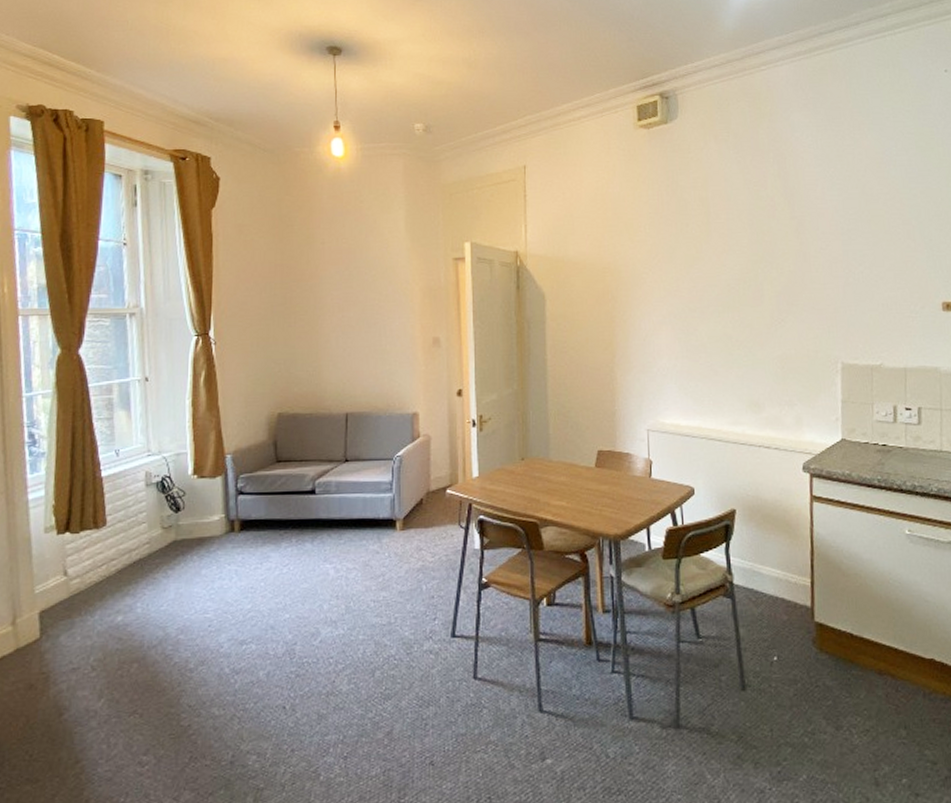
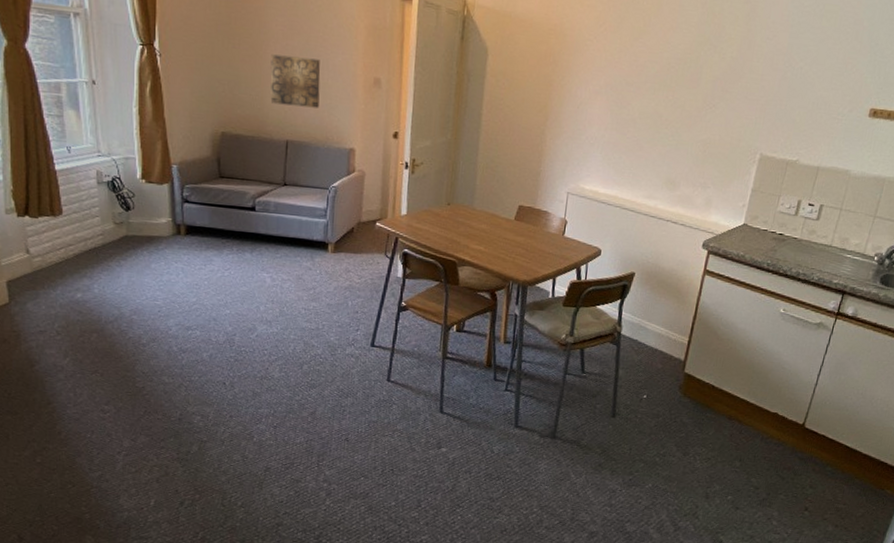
wall art: none [327,327,378,377] -> present [270,54,321,108]

